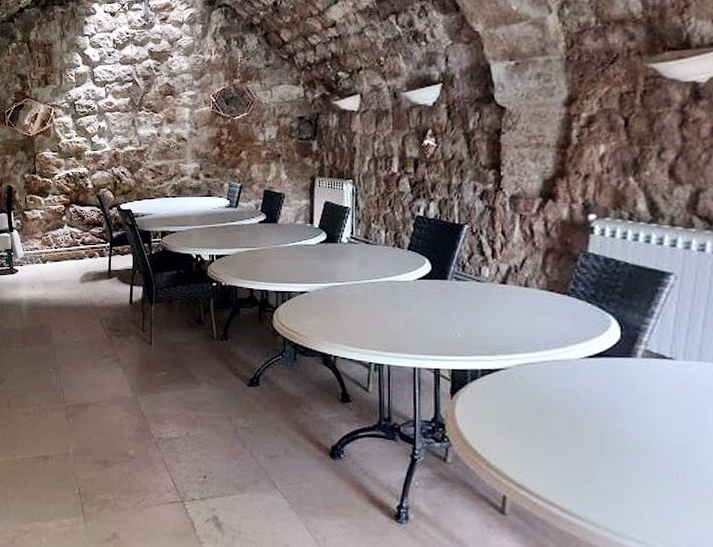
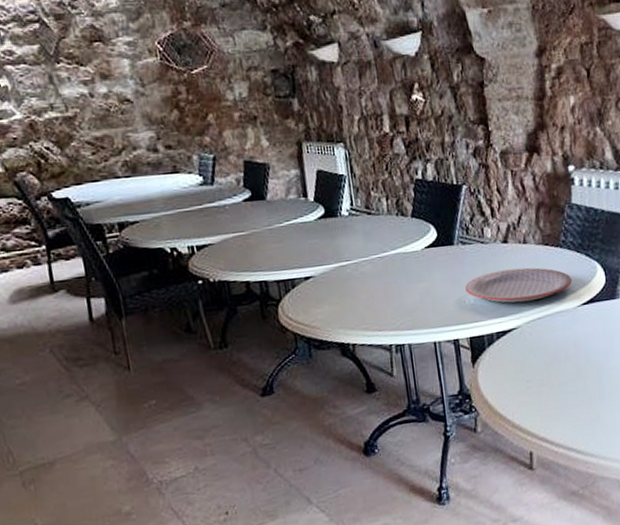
plate: none [454,310,577,345] -> present [465,267,572,303]

